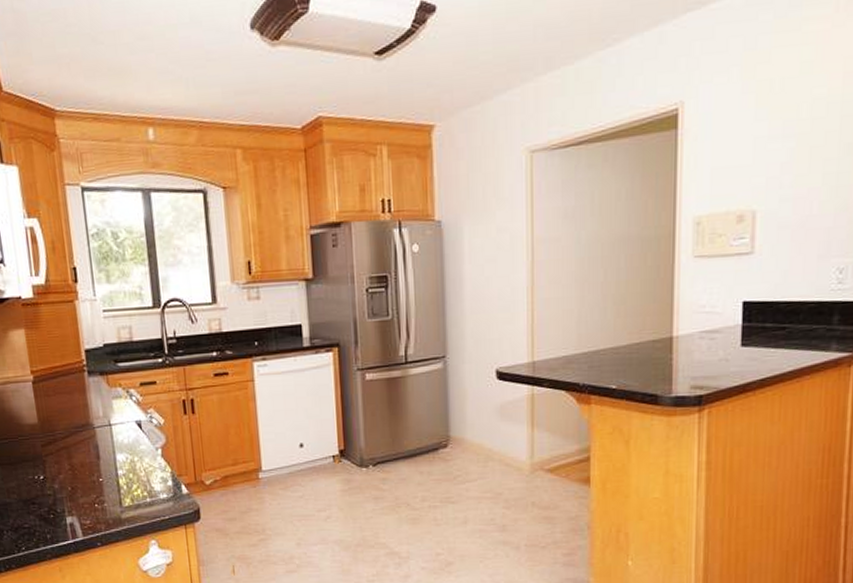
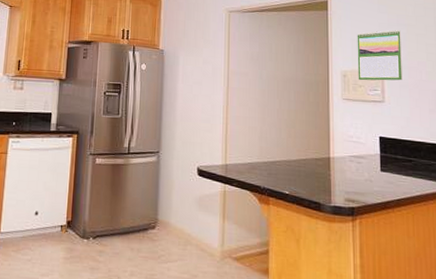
calendar: none [717,144,787,228] -> present [357,30,403,81]

